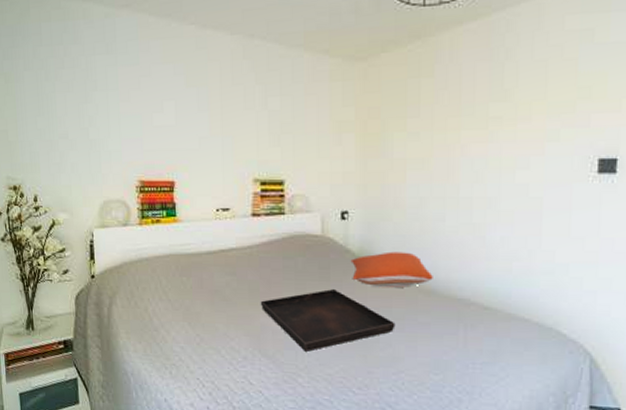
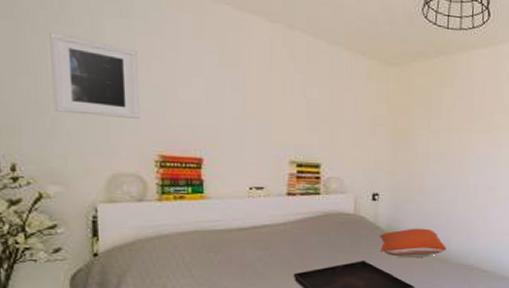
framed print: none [57,77,123,148] -> present [49,32,139,119]

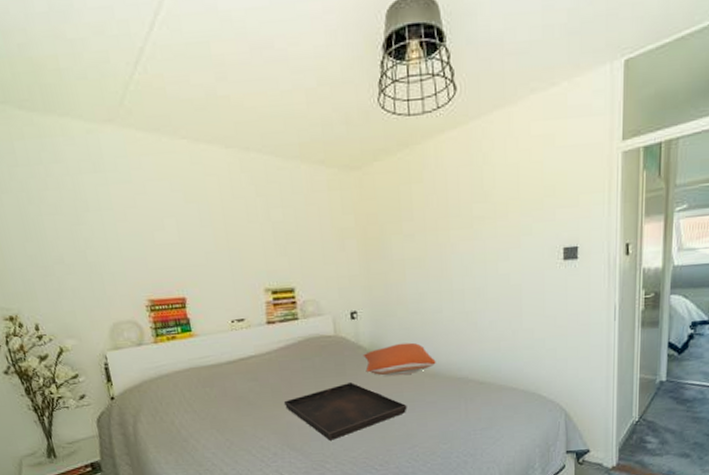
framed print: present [49,32,139,119] -> none [42,198,126,272]

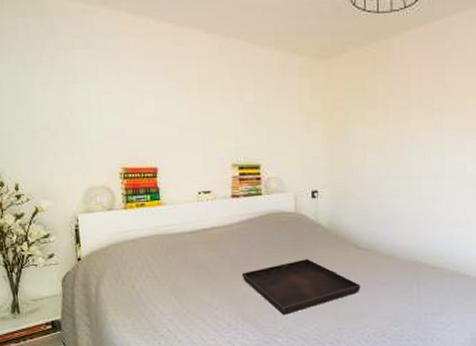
pillow: present [363,342,436,377] -> none [321,224,391,256]

